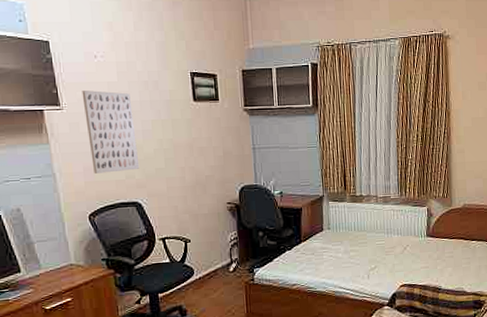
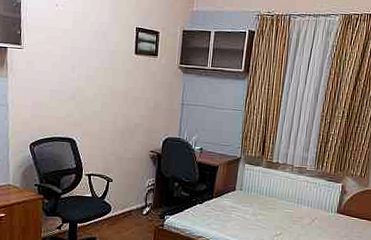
wall art: present [82,90,140,174] -> none [40,34,81,110]

